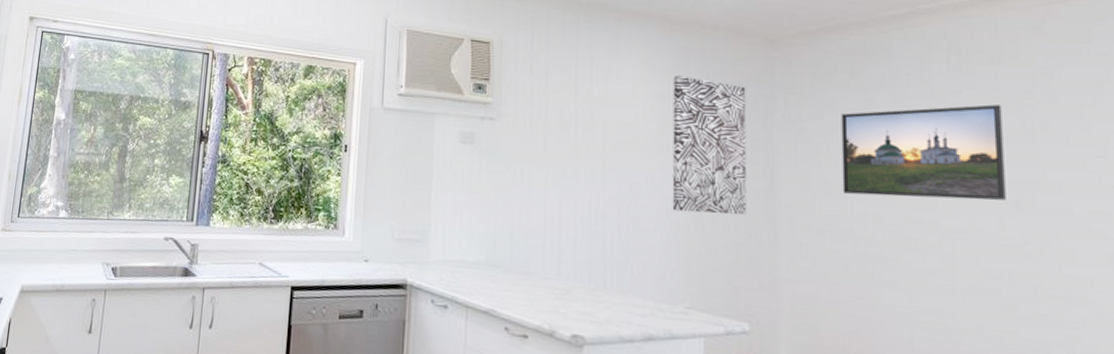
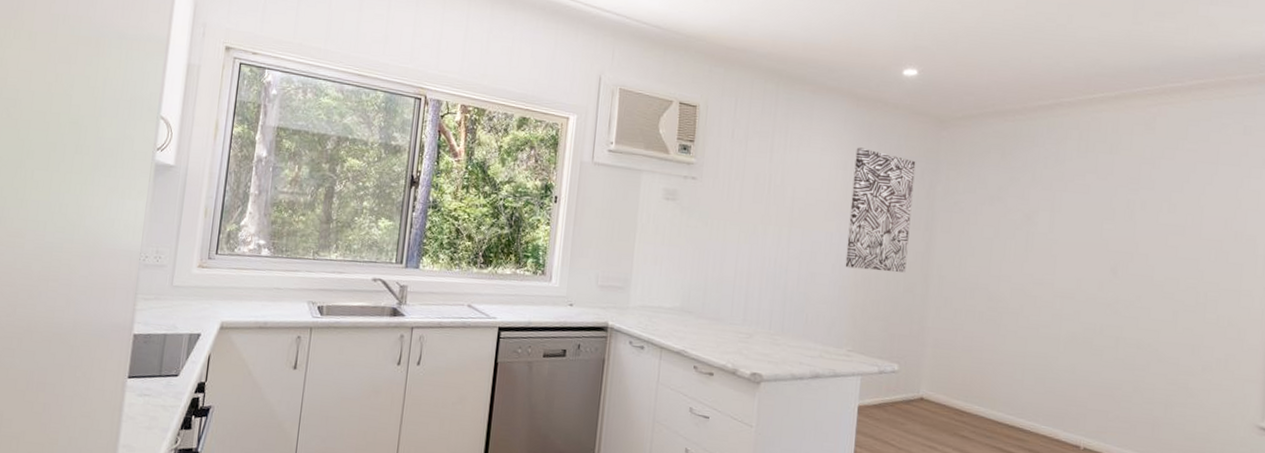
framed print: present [841,104,1006,201] -> none [984,187,1113,267]

